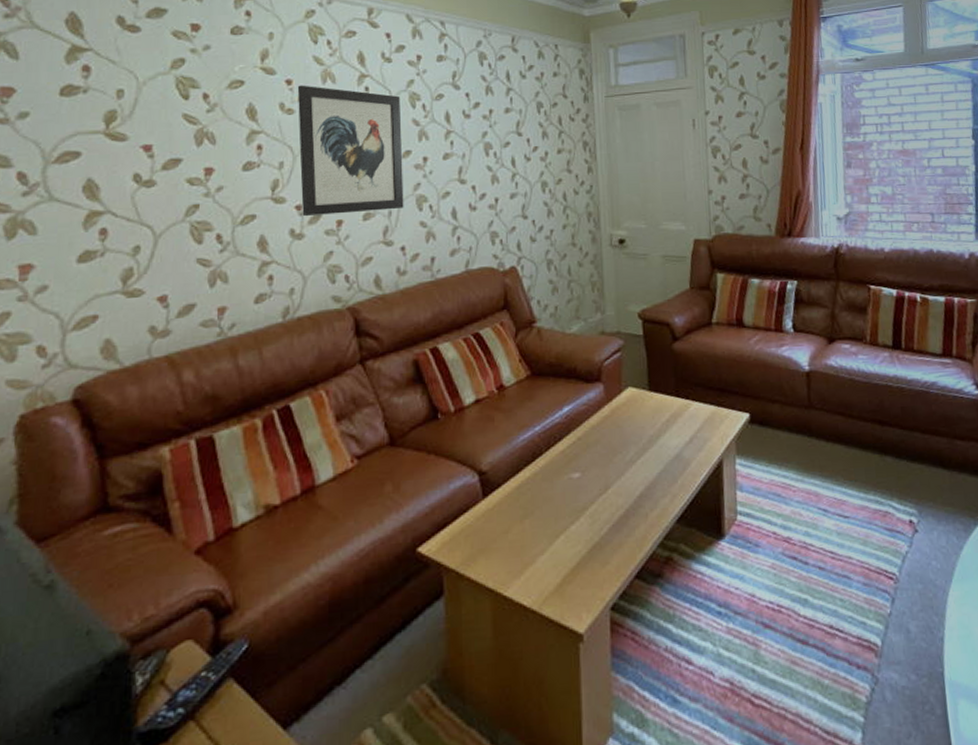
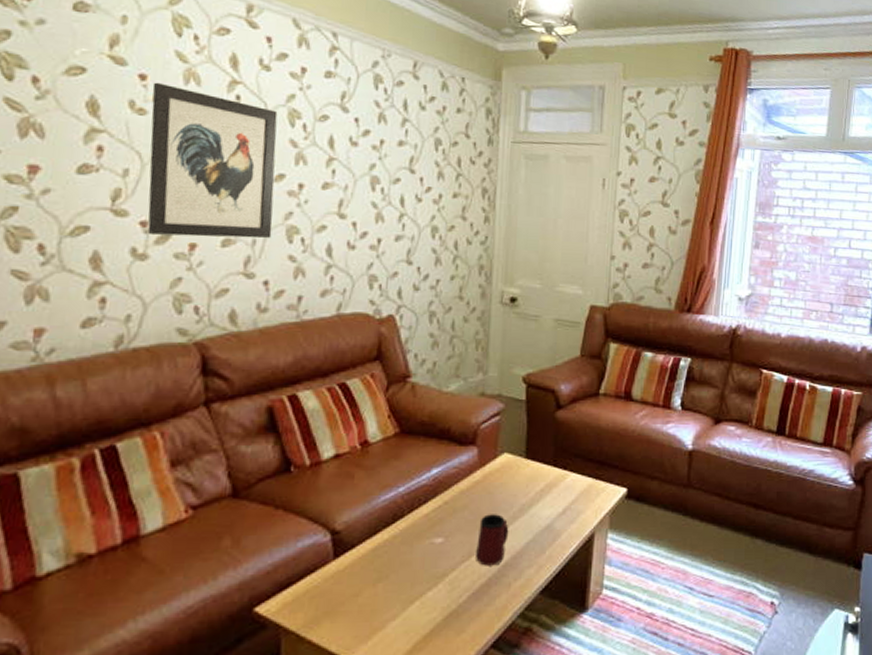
mug: none [612,446,641,498] -> present [476,514,509,566]

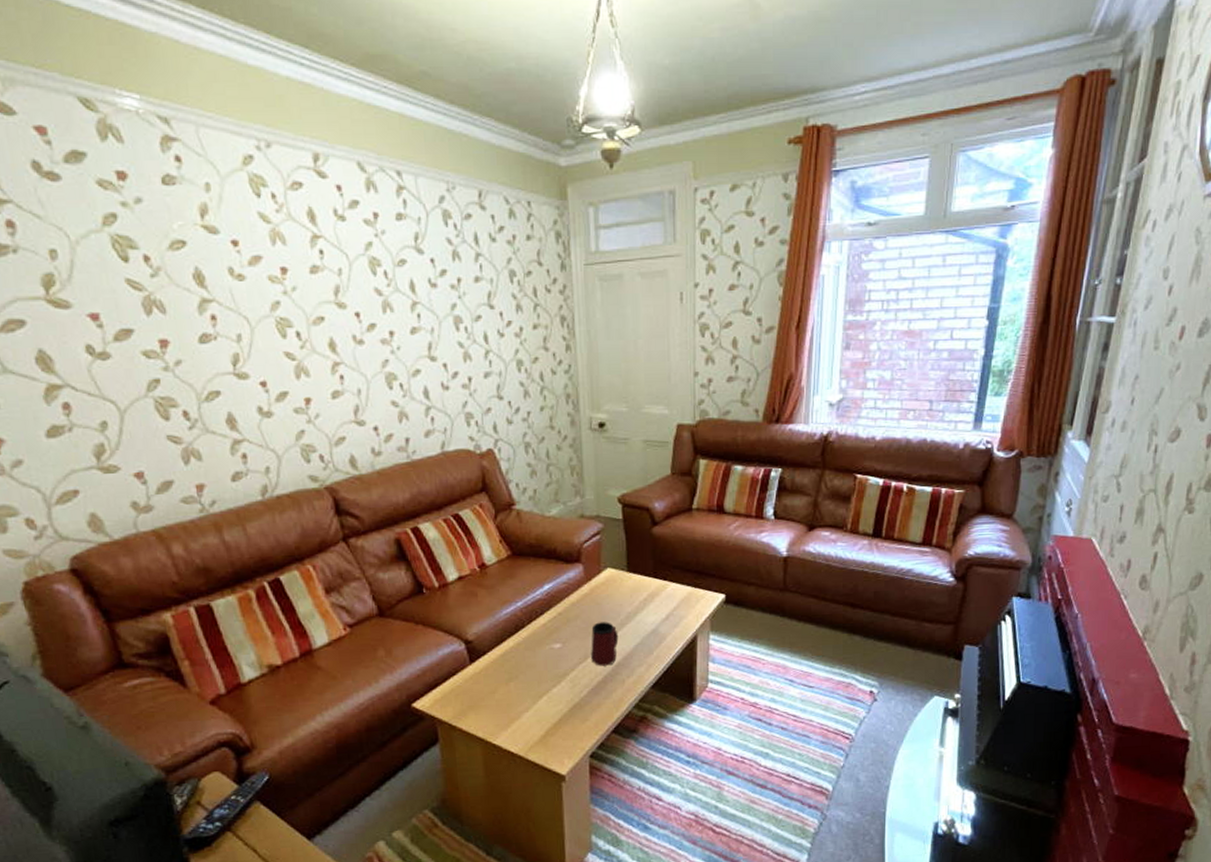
wall art: present [147,82,278,239] -> none [245,246,374,394]

